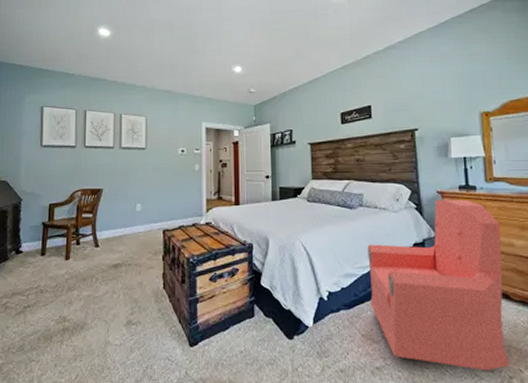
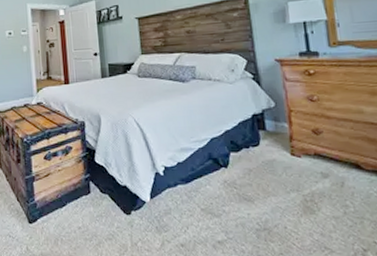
armchair: present [367,199,510,374] -> none [203,66,364,247]

